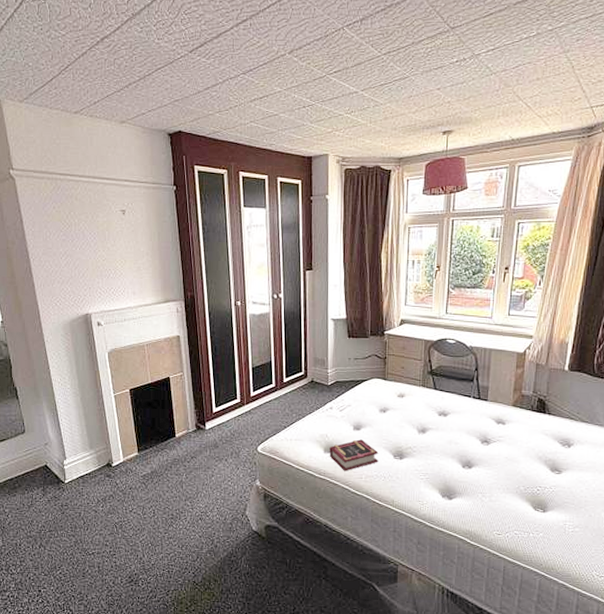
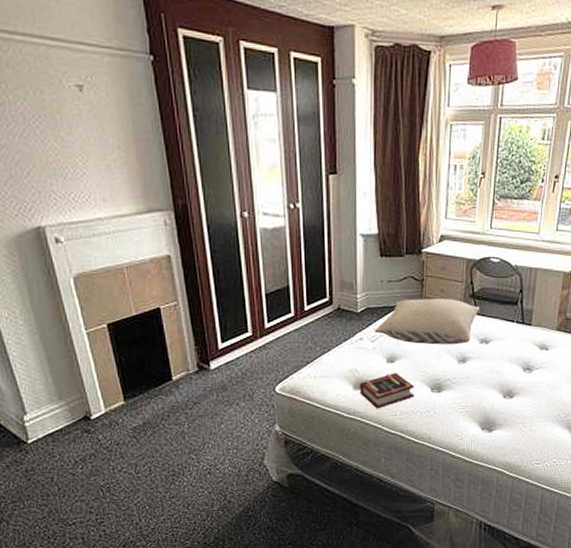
pillow: none [342,374,439,416] -> present [374,299,481,345]

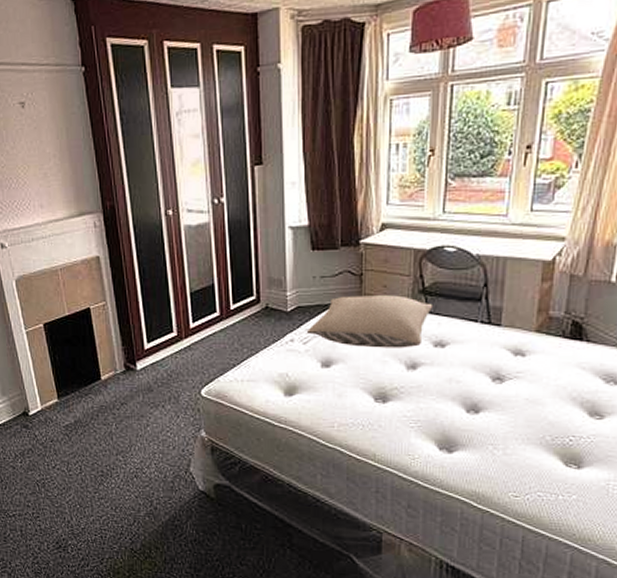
book: present [359,373,415,409] -> none [291,379,355,419]

